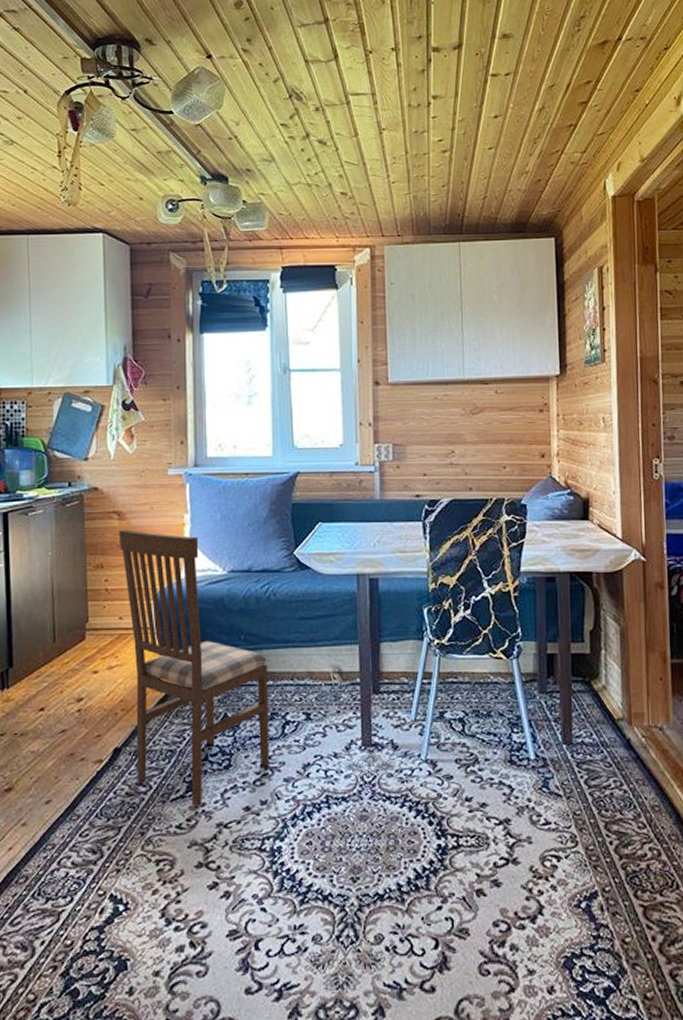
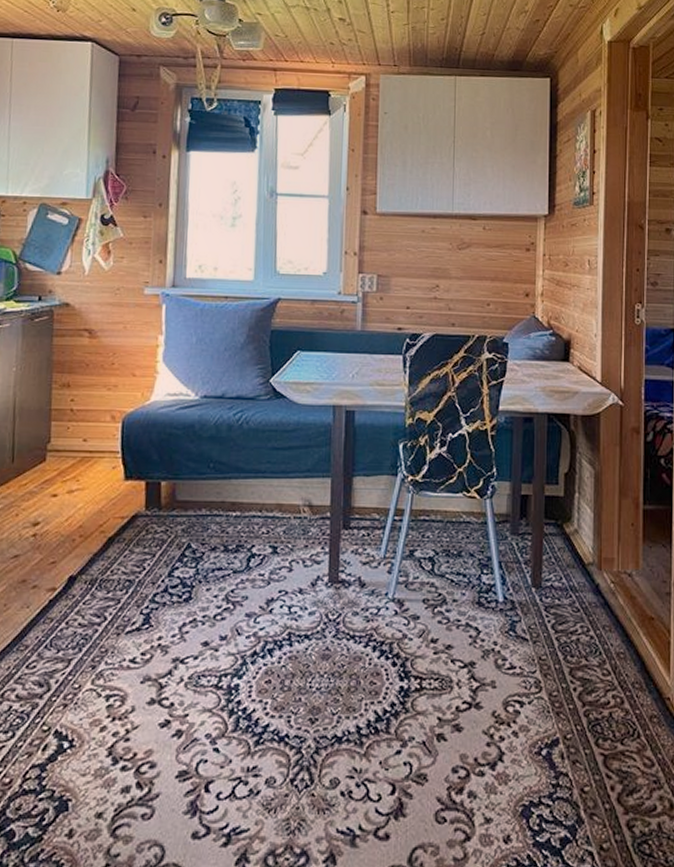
dining chair: present [119,529,270,807] -> none [88,348,236,641]

